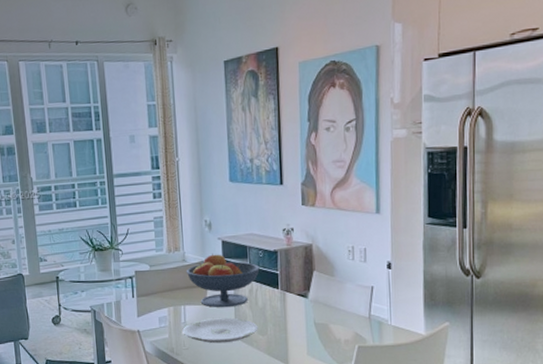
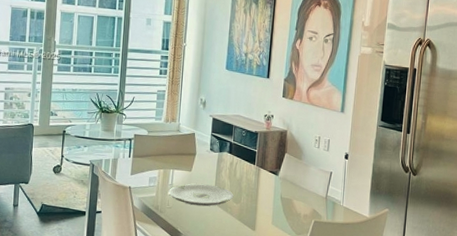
fruit bowl: present [186,253,260,307] -> none [178,127,242,176]

